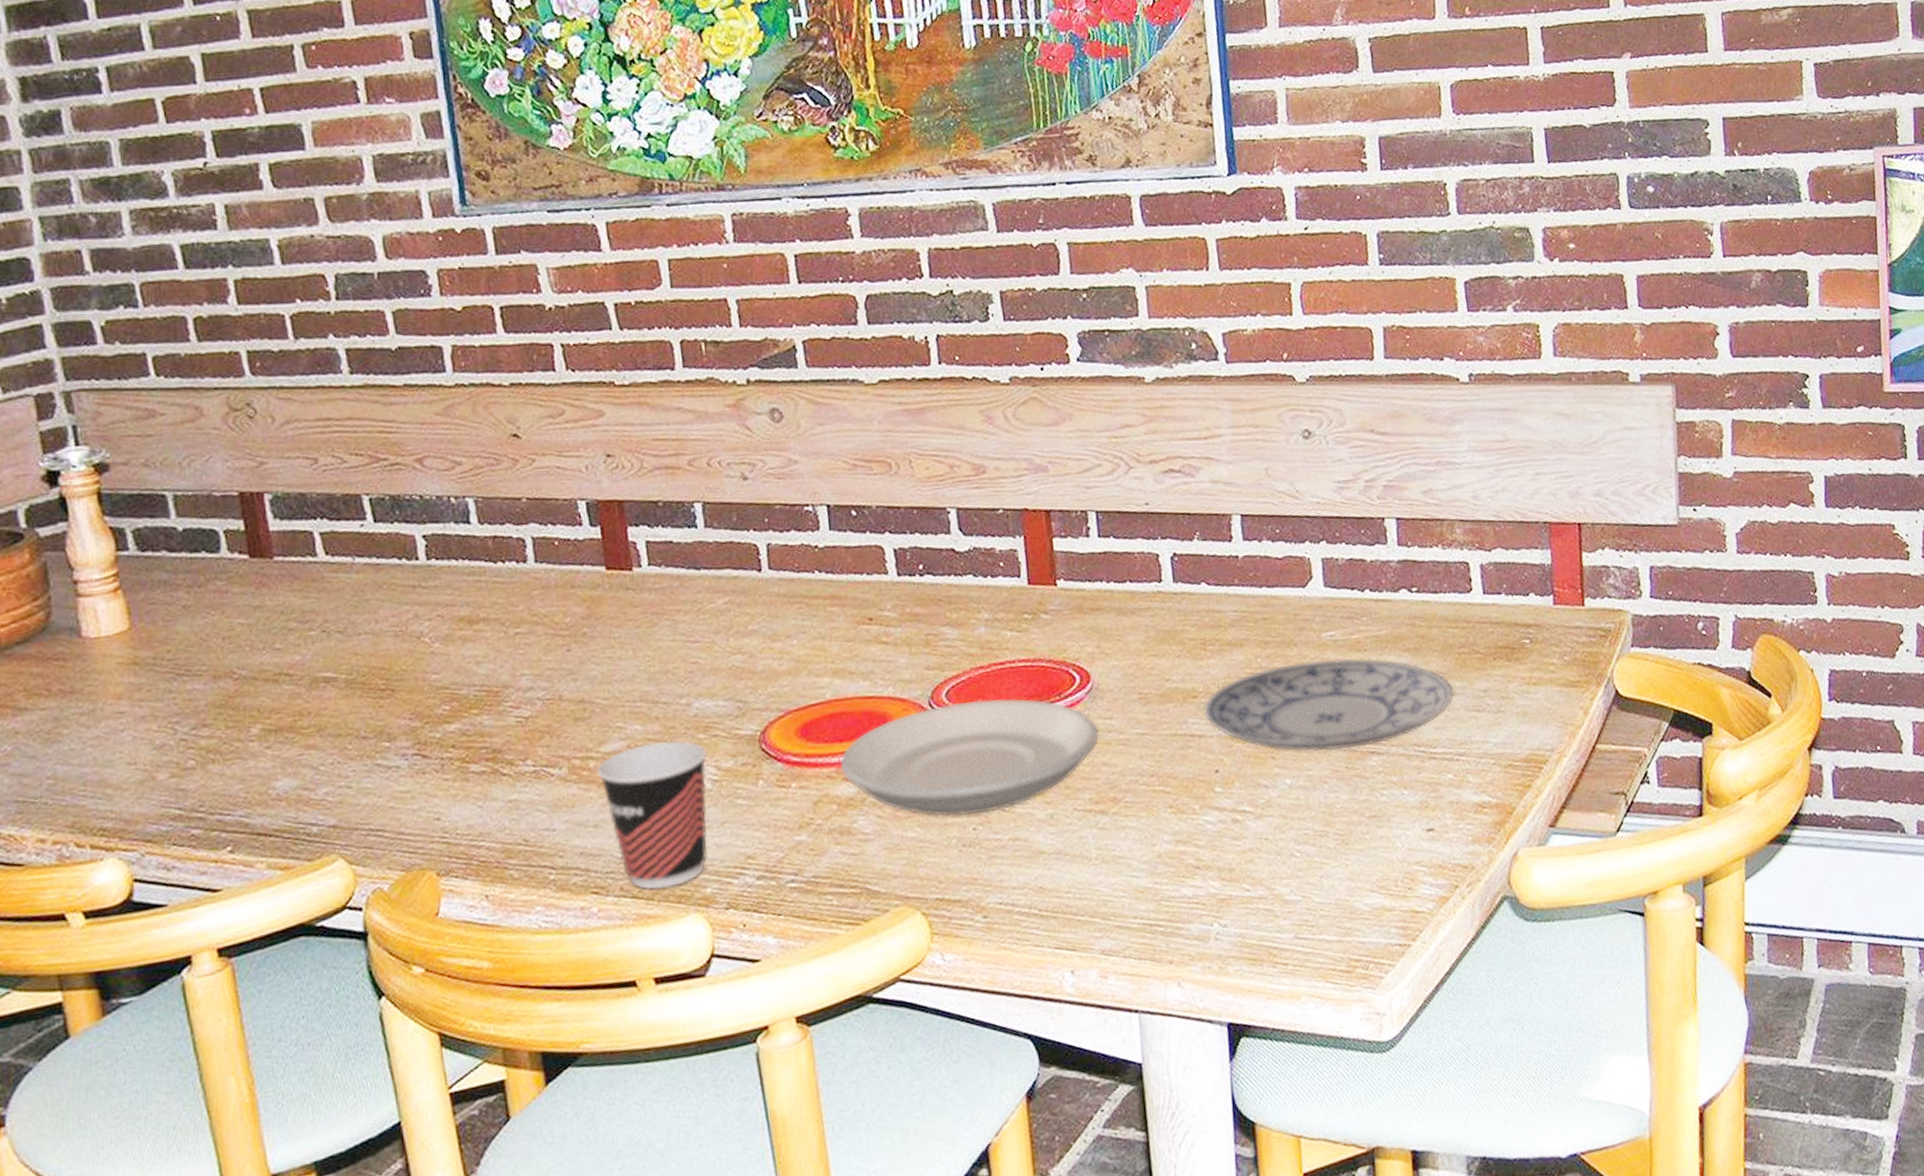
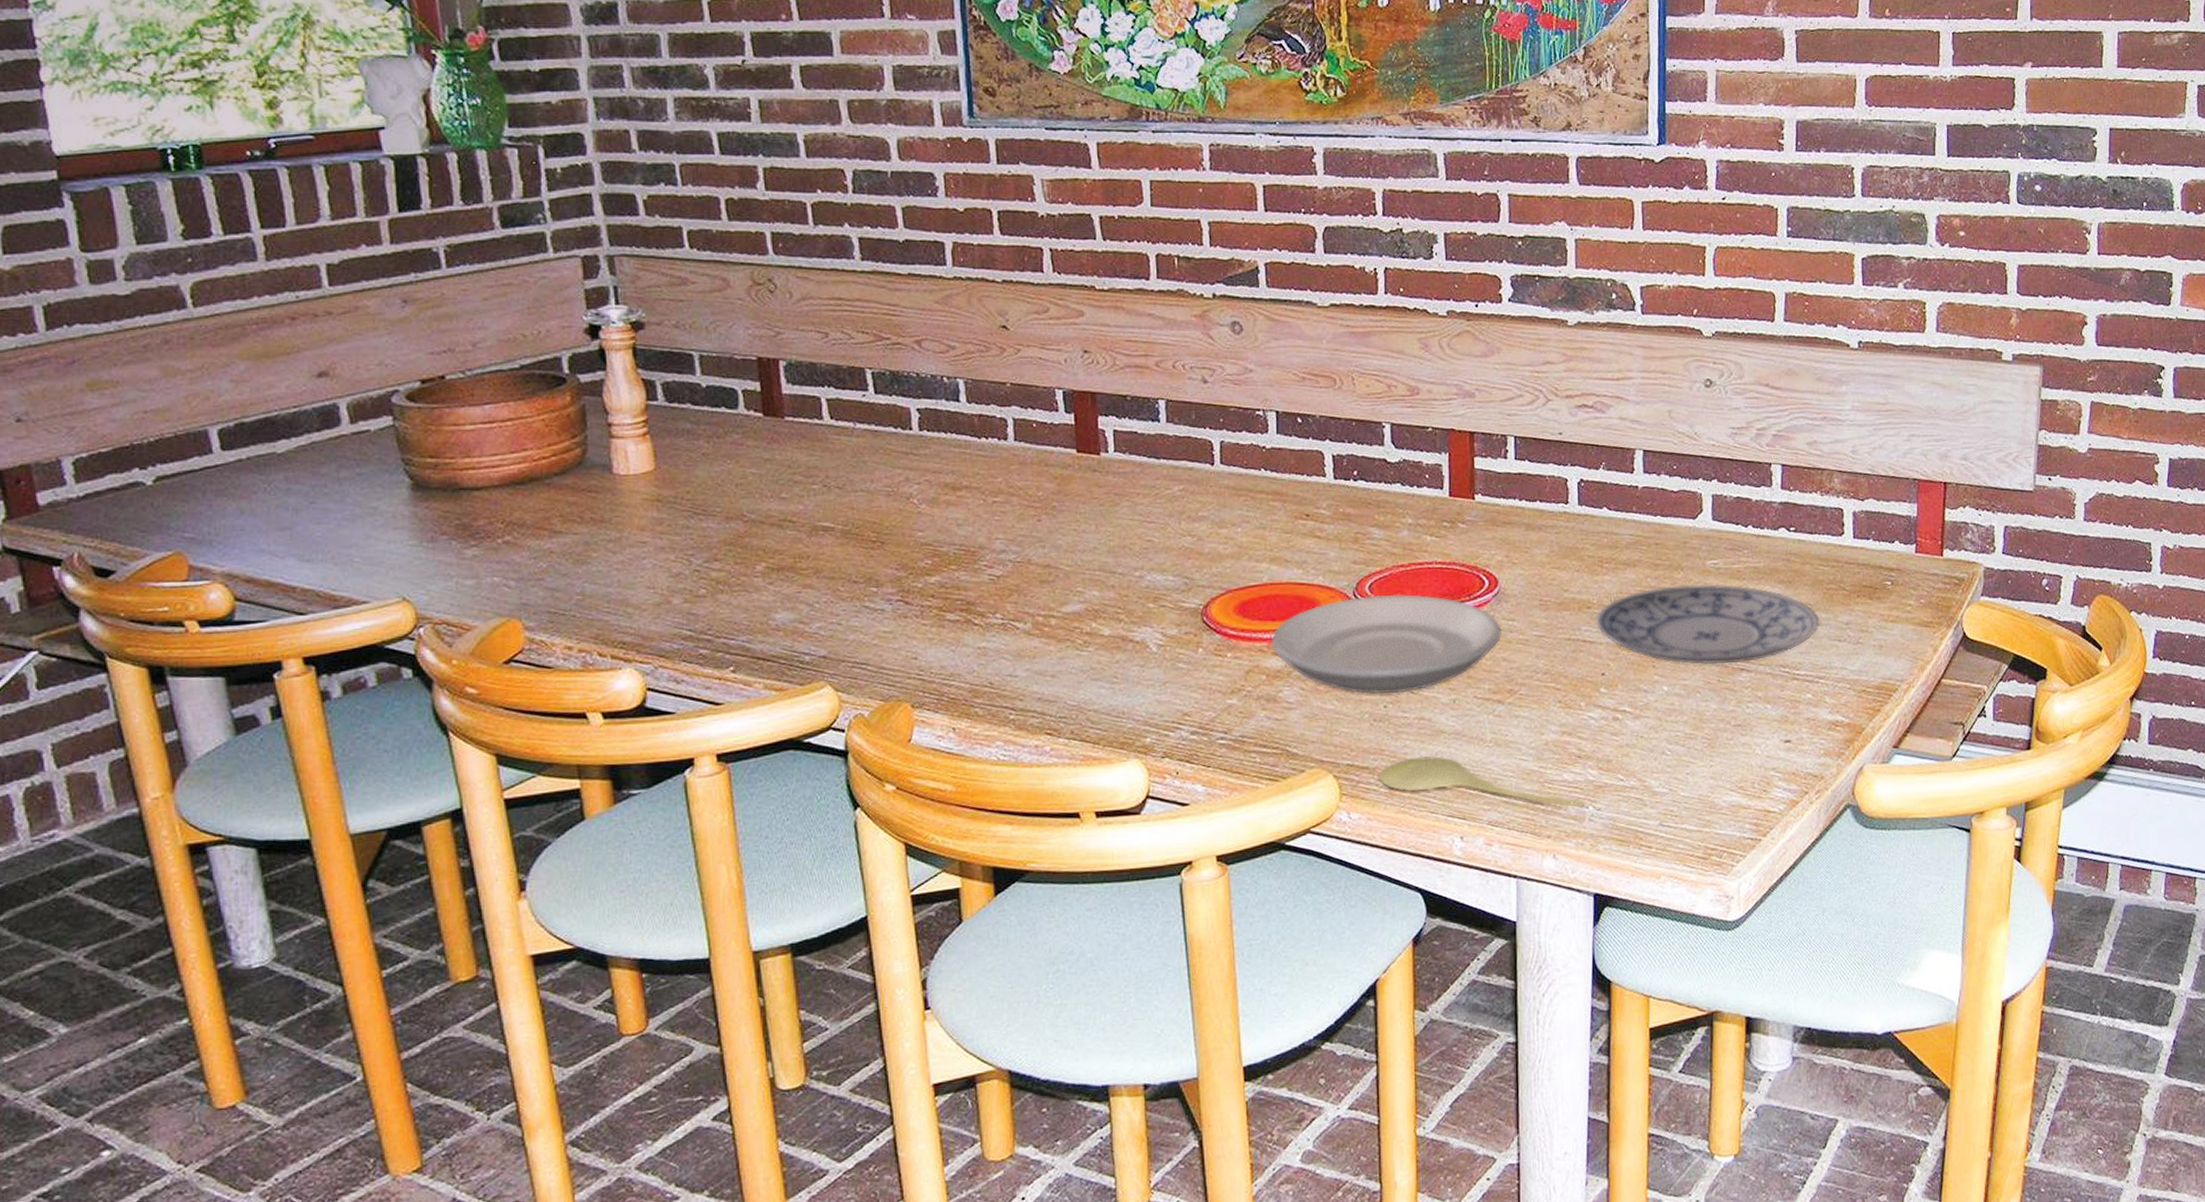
cup: present [597,740,708,890] -> none [1057,606,1156,735]
spoon: none [972,880,1211,926] -> present [1378,756,1587,807]

